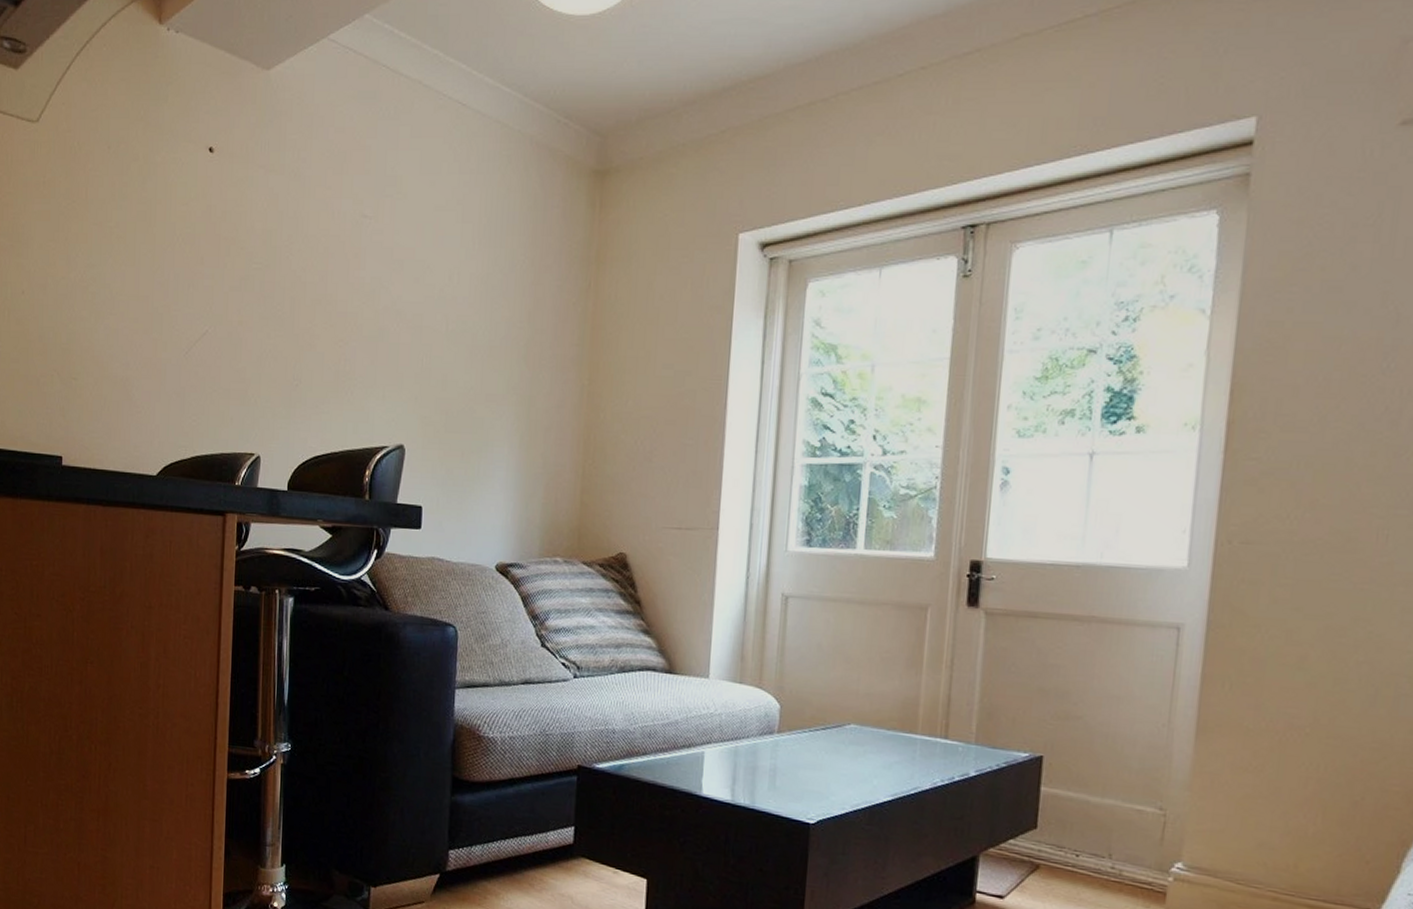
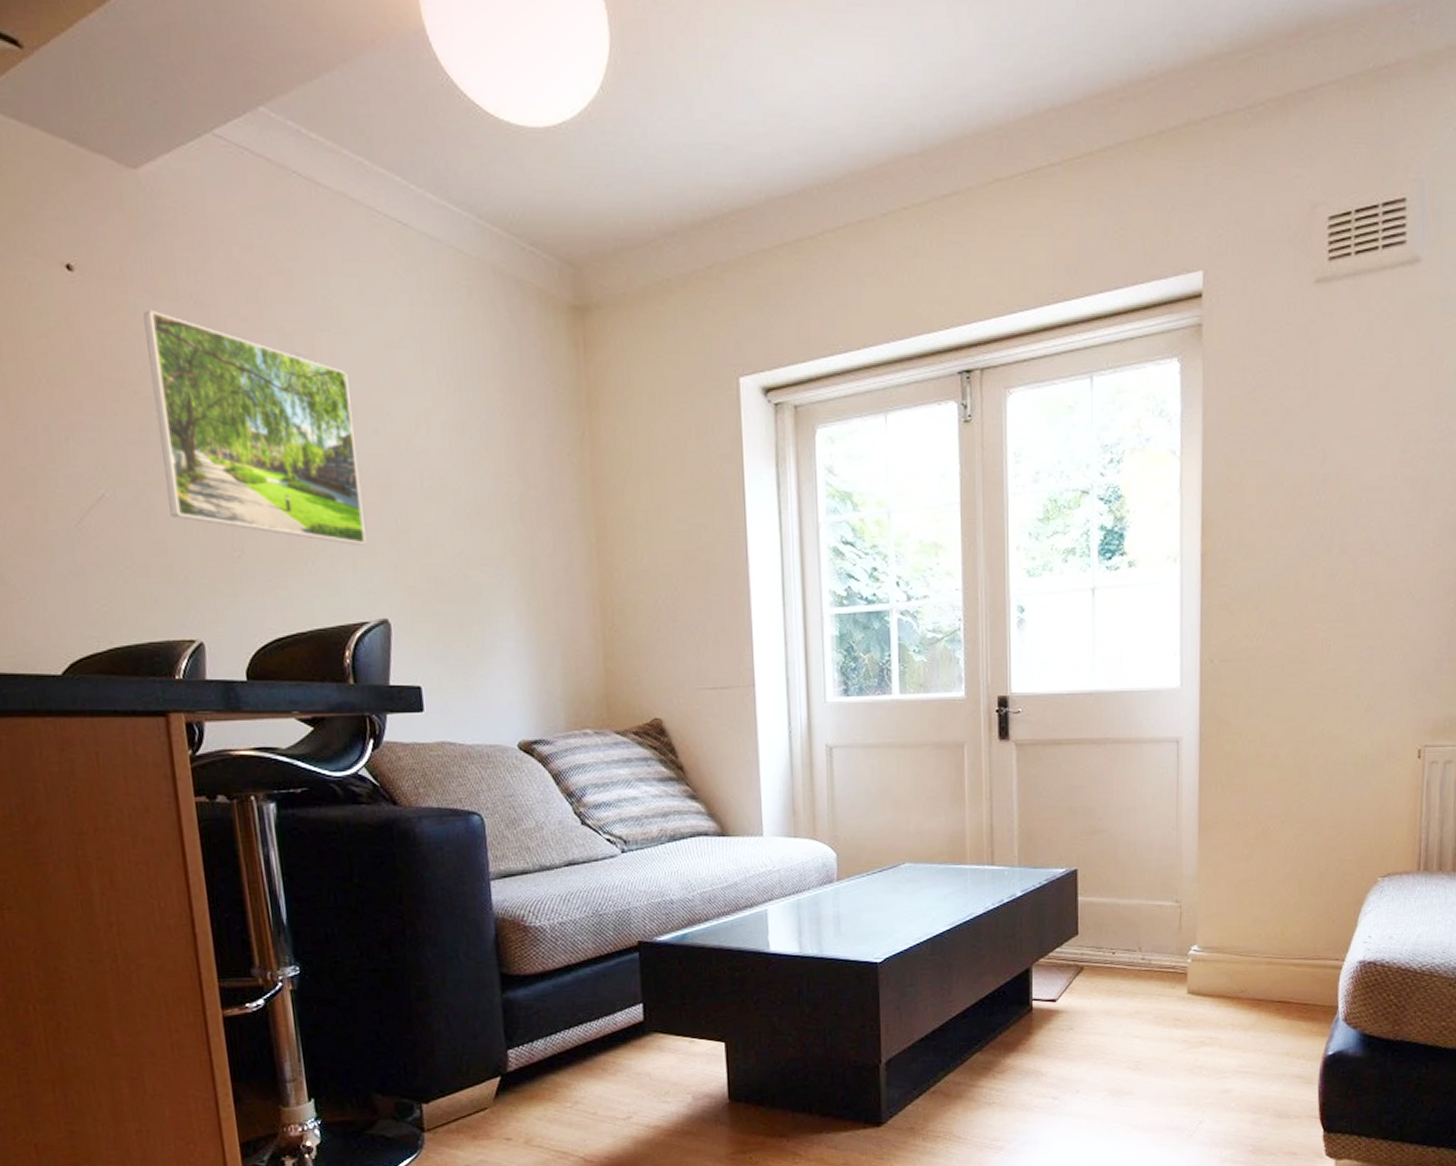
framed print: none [252,181,401,379] -> present [143,309,366,545]

